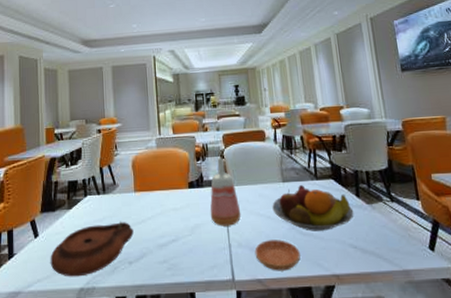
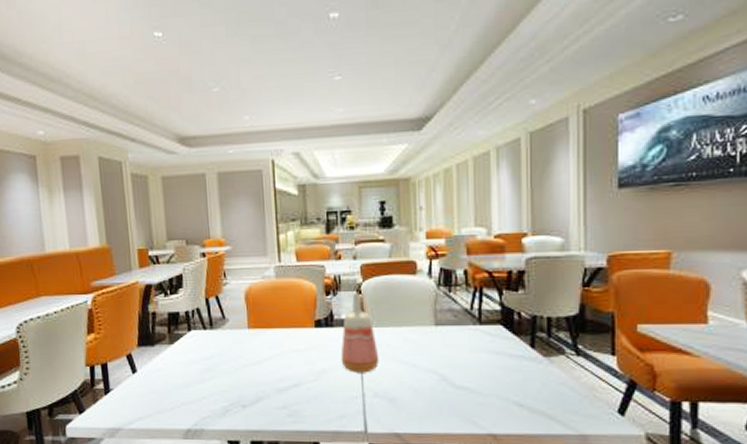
plate: present [50,221,134,277] -> none [151,360,248,417]
saucer: present [255,240,301,271] -> none [394,391,450,426]
fruit bowl: present [272,184,354,231] -> none [419,329,525,385]

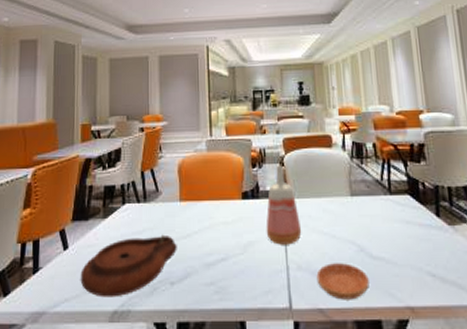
plate: none [151,360,248,417] -> present [80,234,177,298]
saucer: none [394,391,450,426] -> present [316,263,369,300]

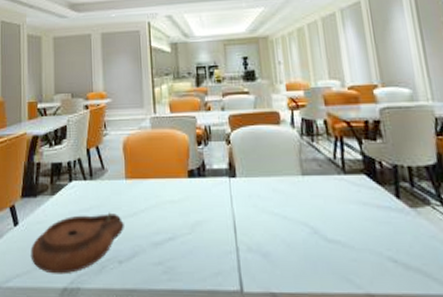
vase: present [266,165,302,245] -> none [213,143,251,225]
saucer: present [316,263,369,300] -> none [268,245,325,285]

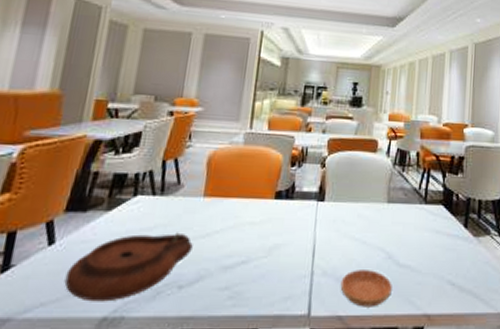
saucer: none [268,245,325,285] -> present [340,270,392,307]

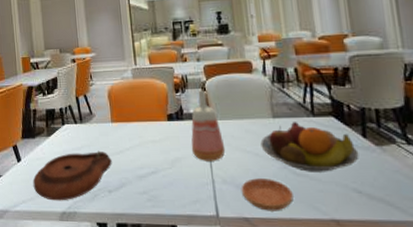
vase: none [295,166,334,249] -> present [191,90,226,161]
fruit bowl: none [370,207,459,263] -> present [260,121,359,172]

